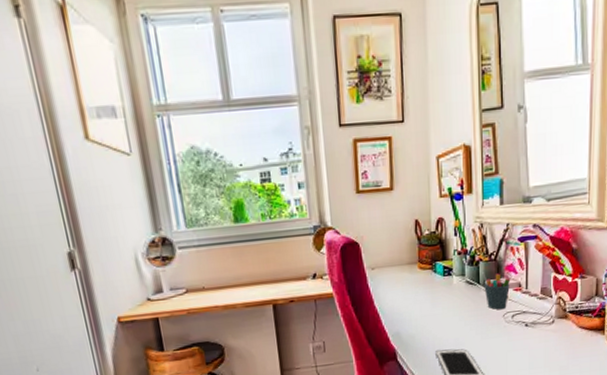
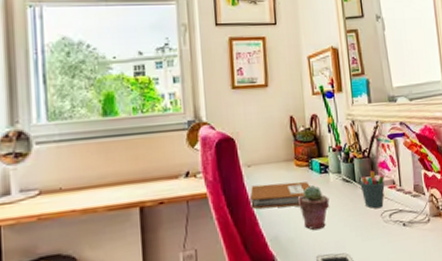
notebook: none [373,283,433,308] -> present [250,181,310,209]
potted succulent: none [419,287,451,328] -> present [297,185,330,231]

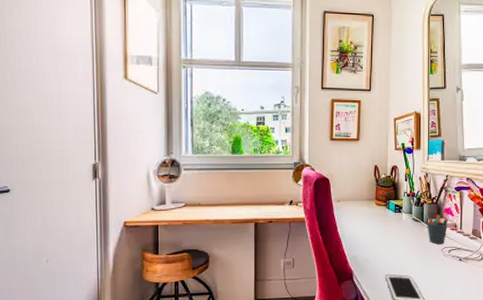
notebook: present [250,181,310,209] -> none [338,216,386,235]
potted succulent: present [297,185,330,231] -> none [374,221,400,256]

